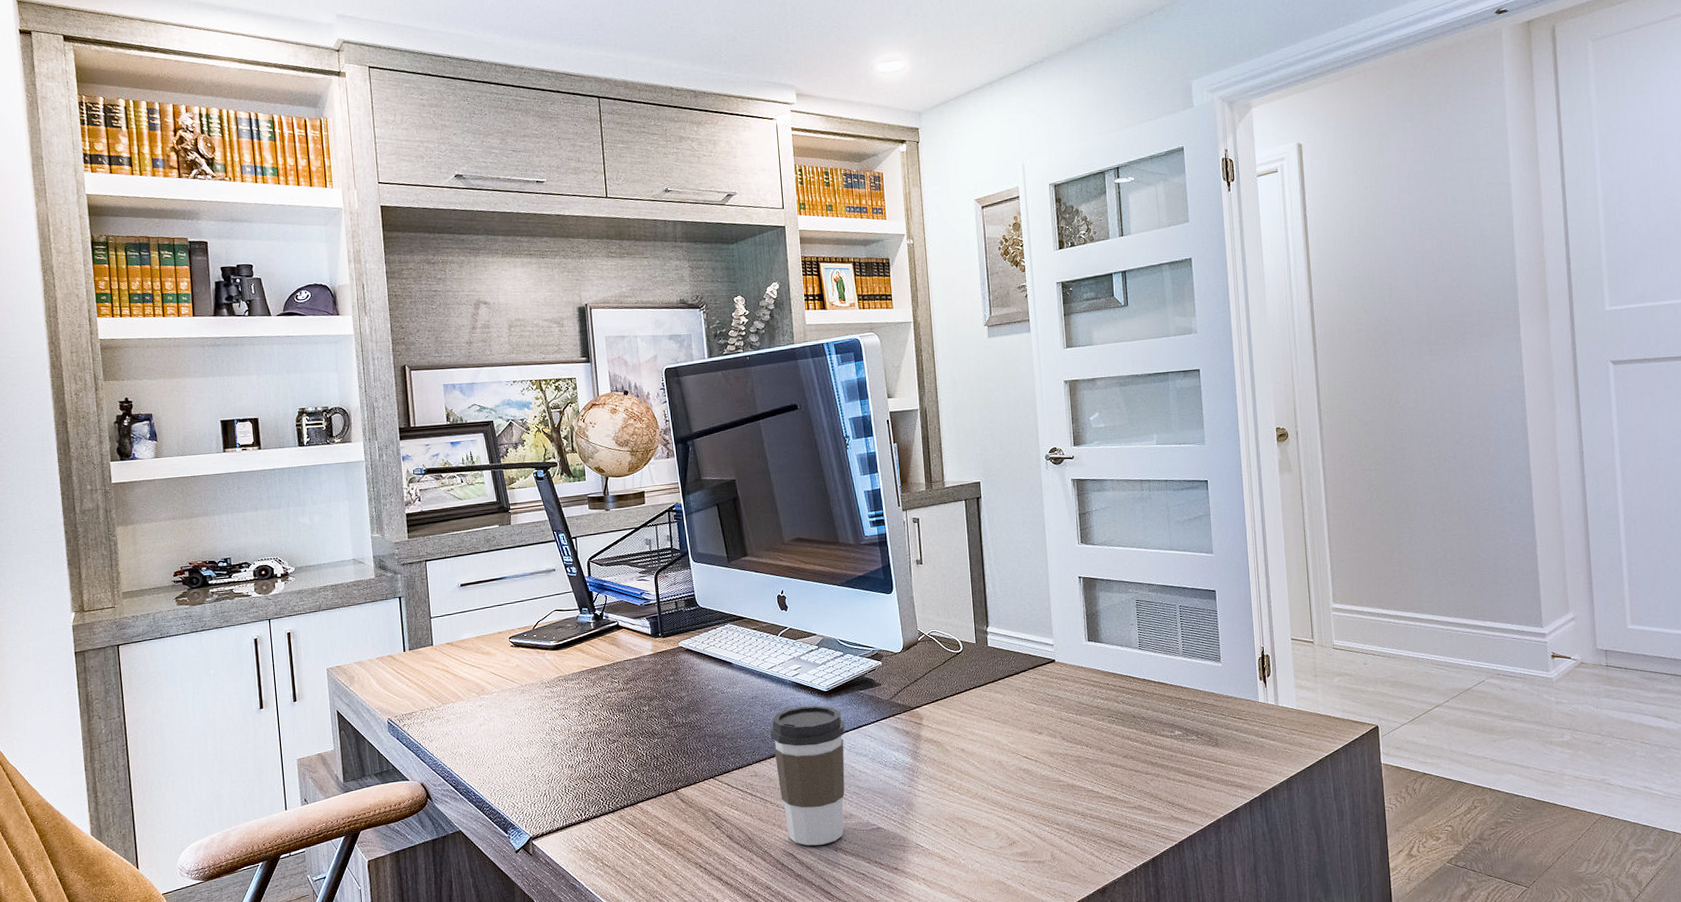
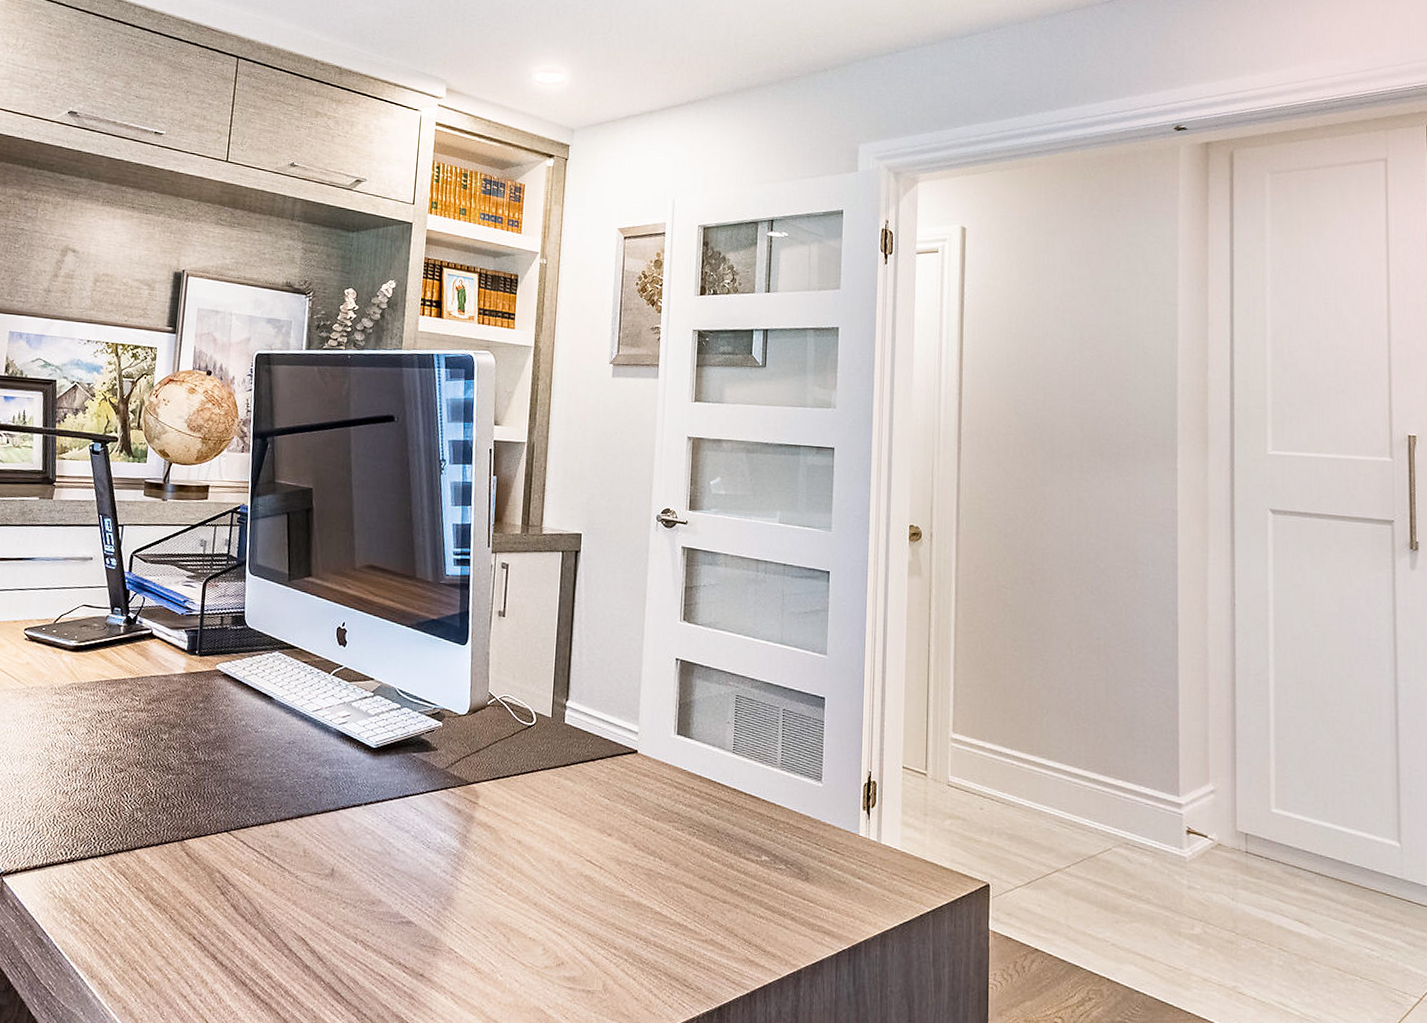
coffee cup: present [770,705,845,846] -> none [302,761,390,933]

